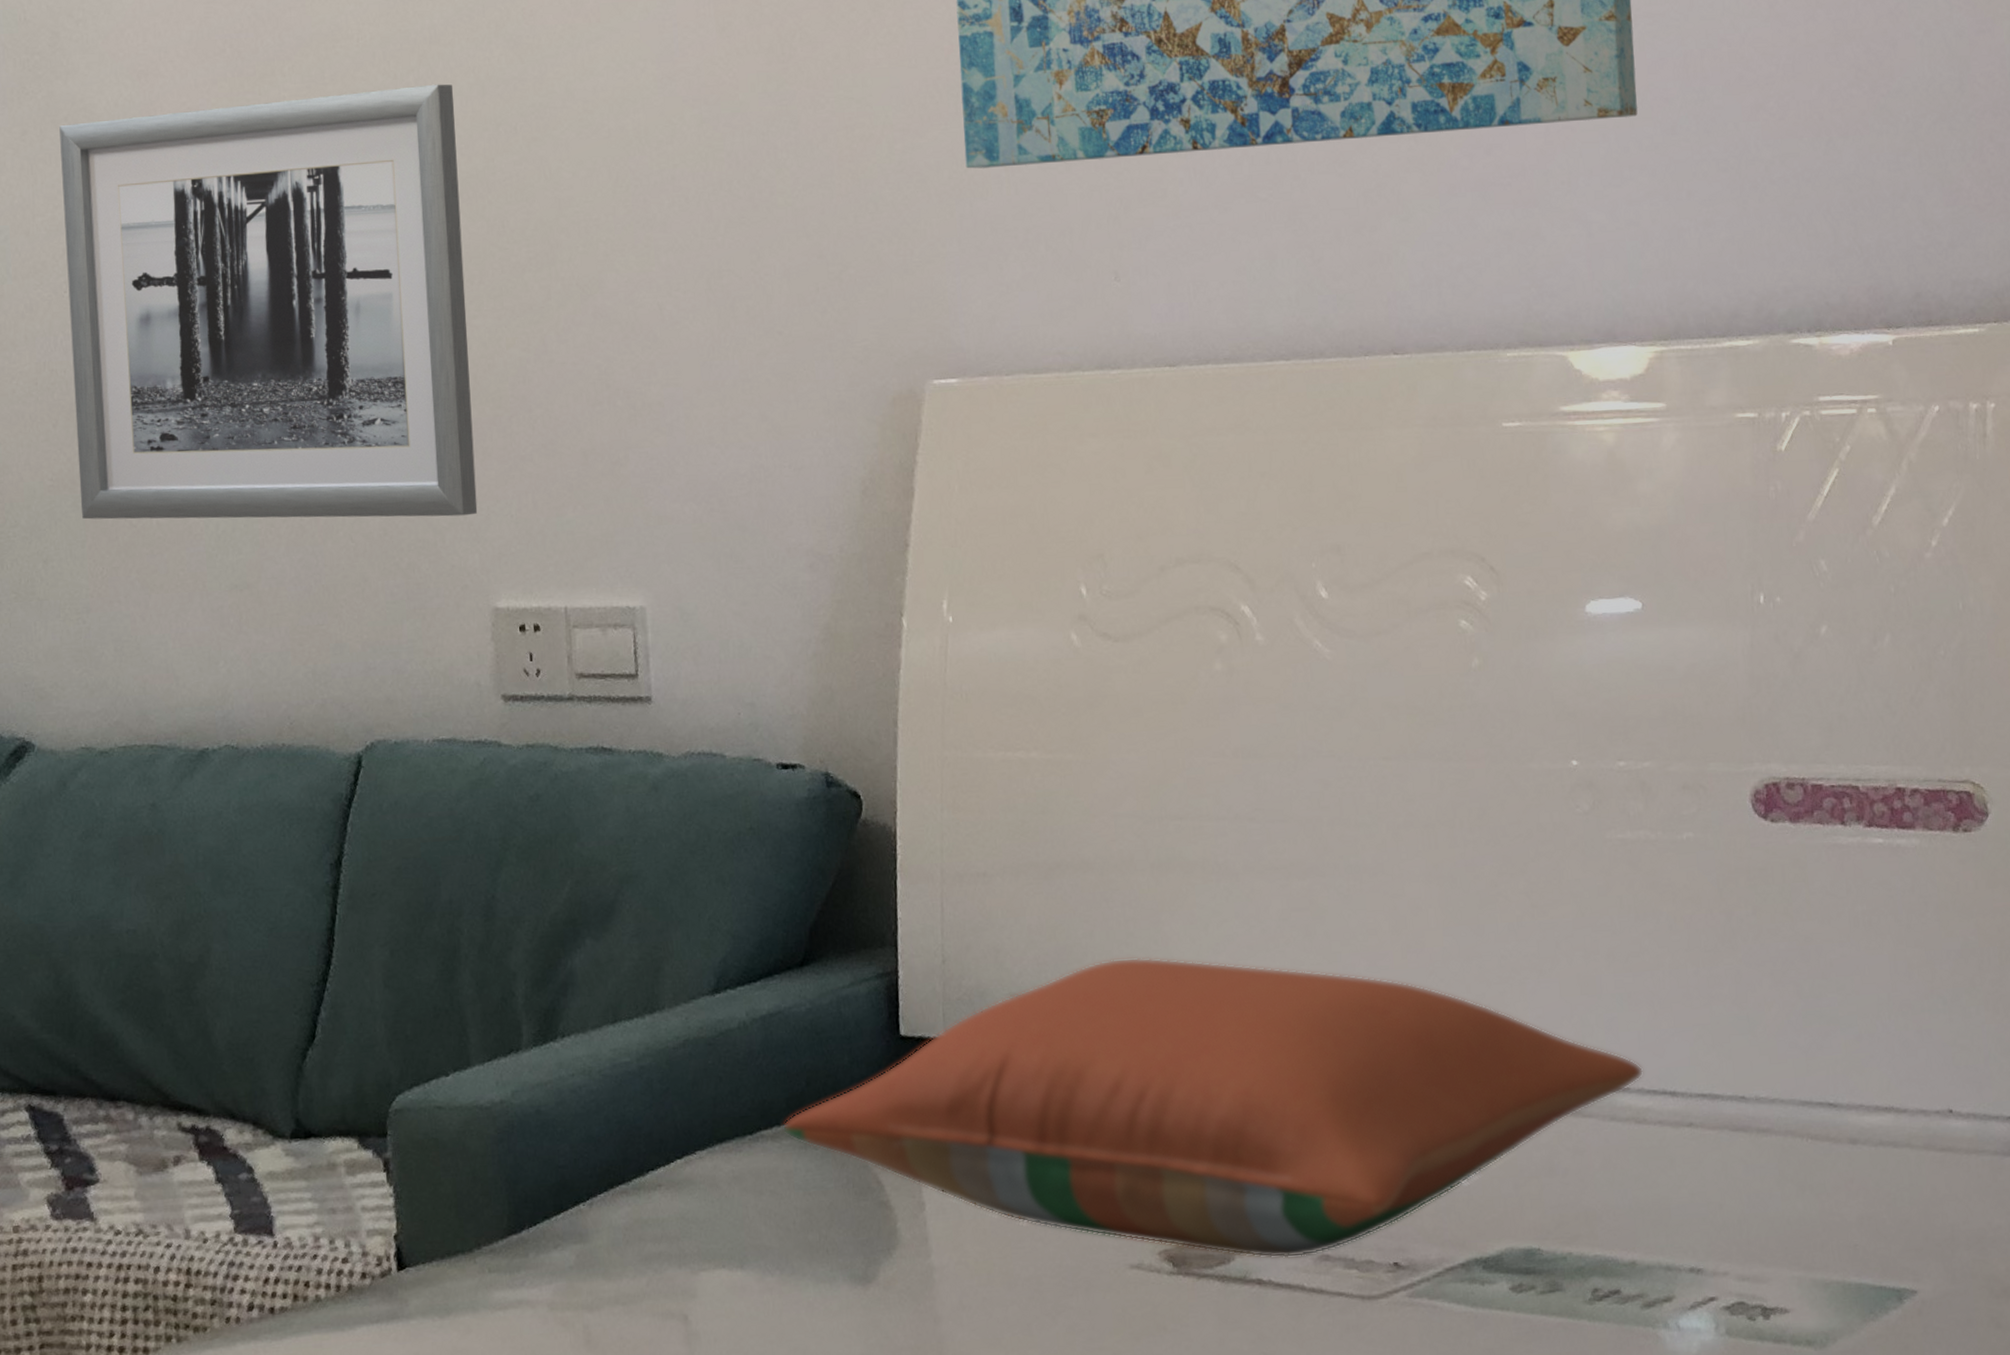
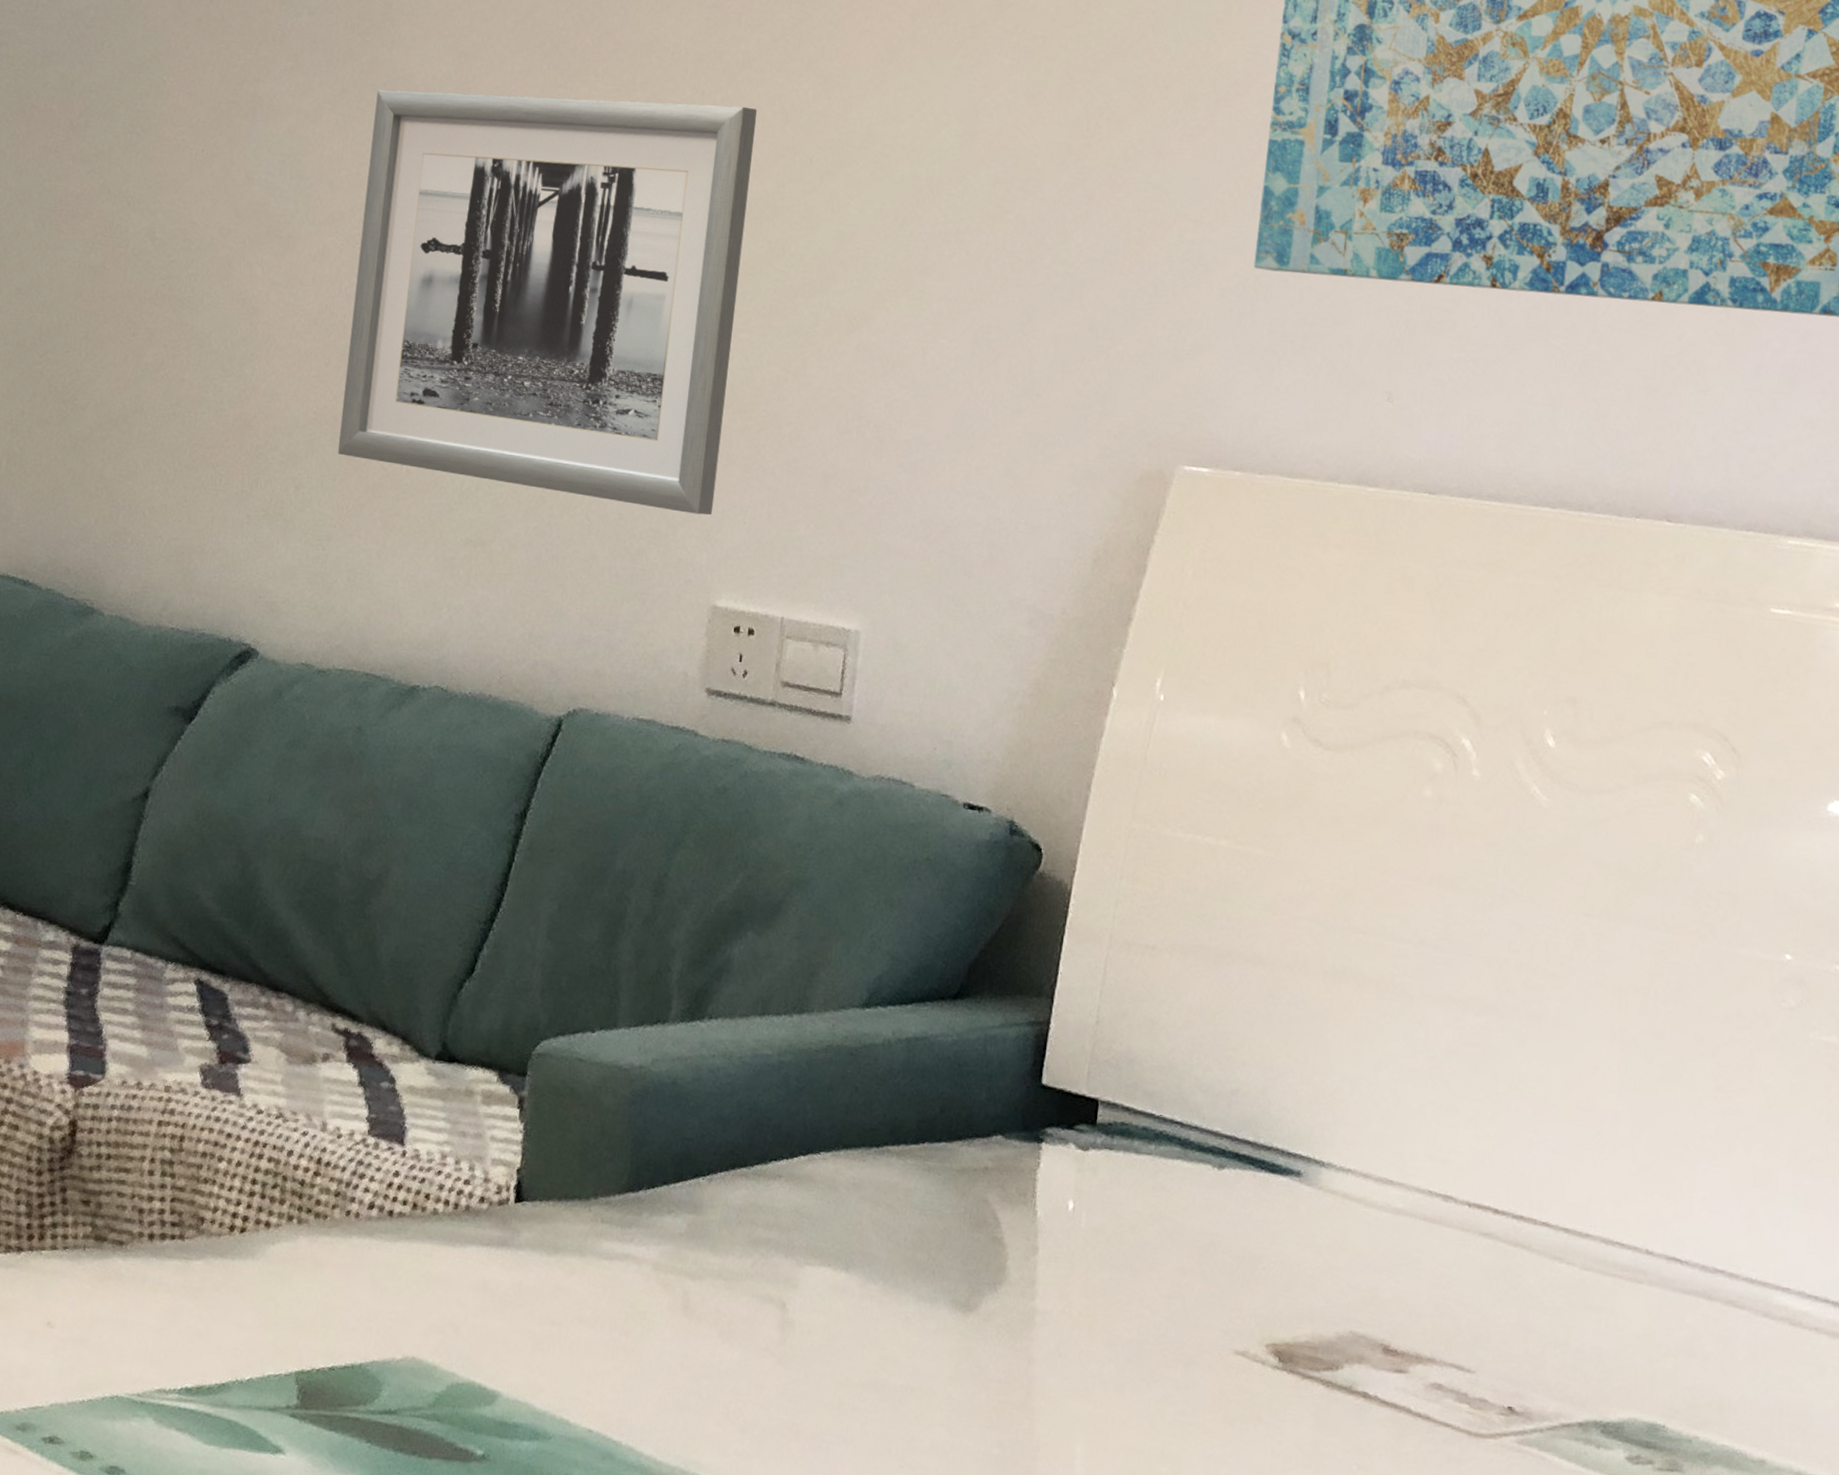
pillow: present [783,957,1644,1259] -> none [910,1053,1808,1382]

